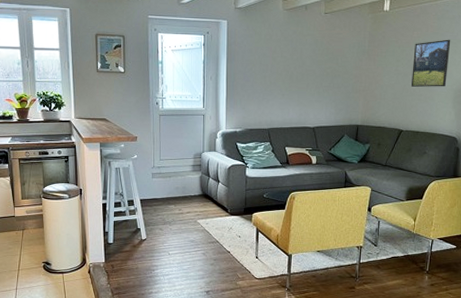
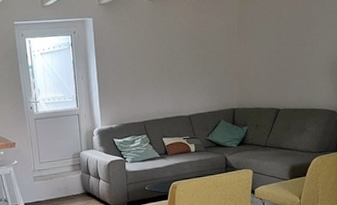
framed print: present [410,39,451,87] -> none [284,11,323,64]

